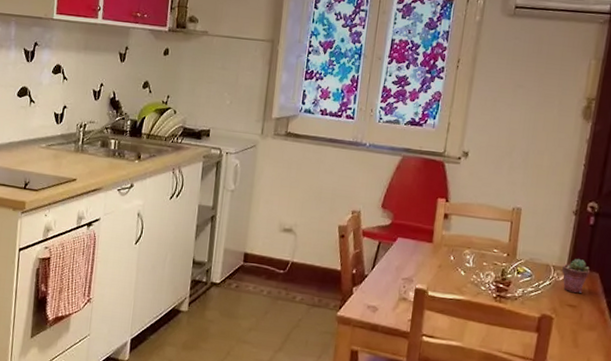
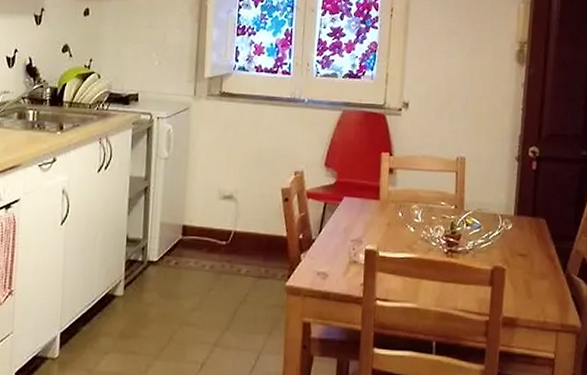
potted succulent: present [562,259,590,293] -> none [510,206,537,241]

